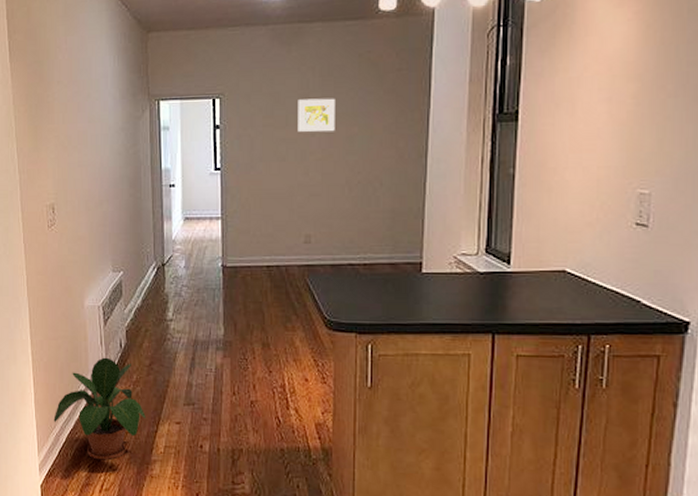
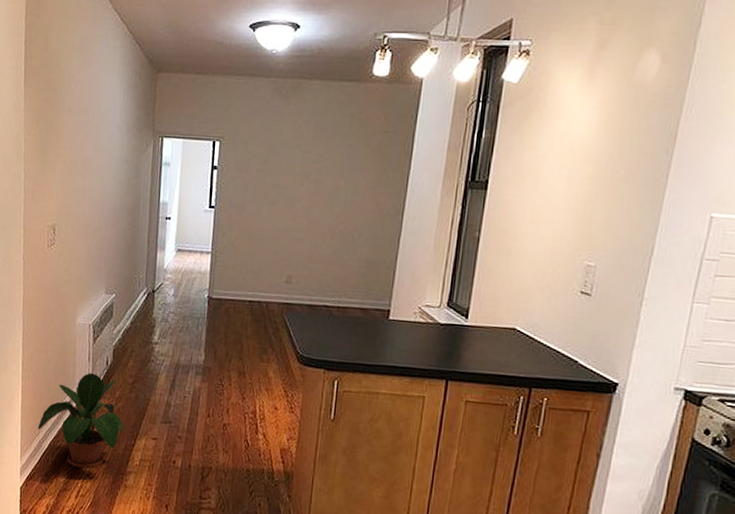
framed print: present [297,98,335,132] -> none [288,150,325,183]

